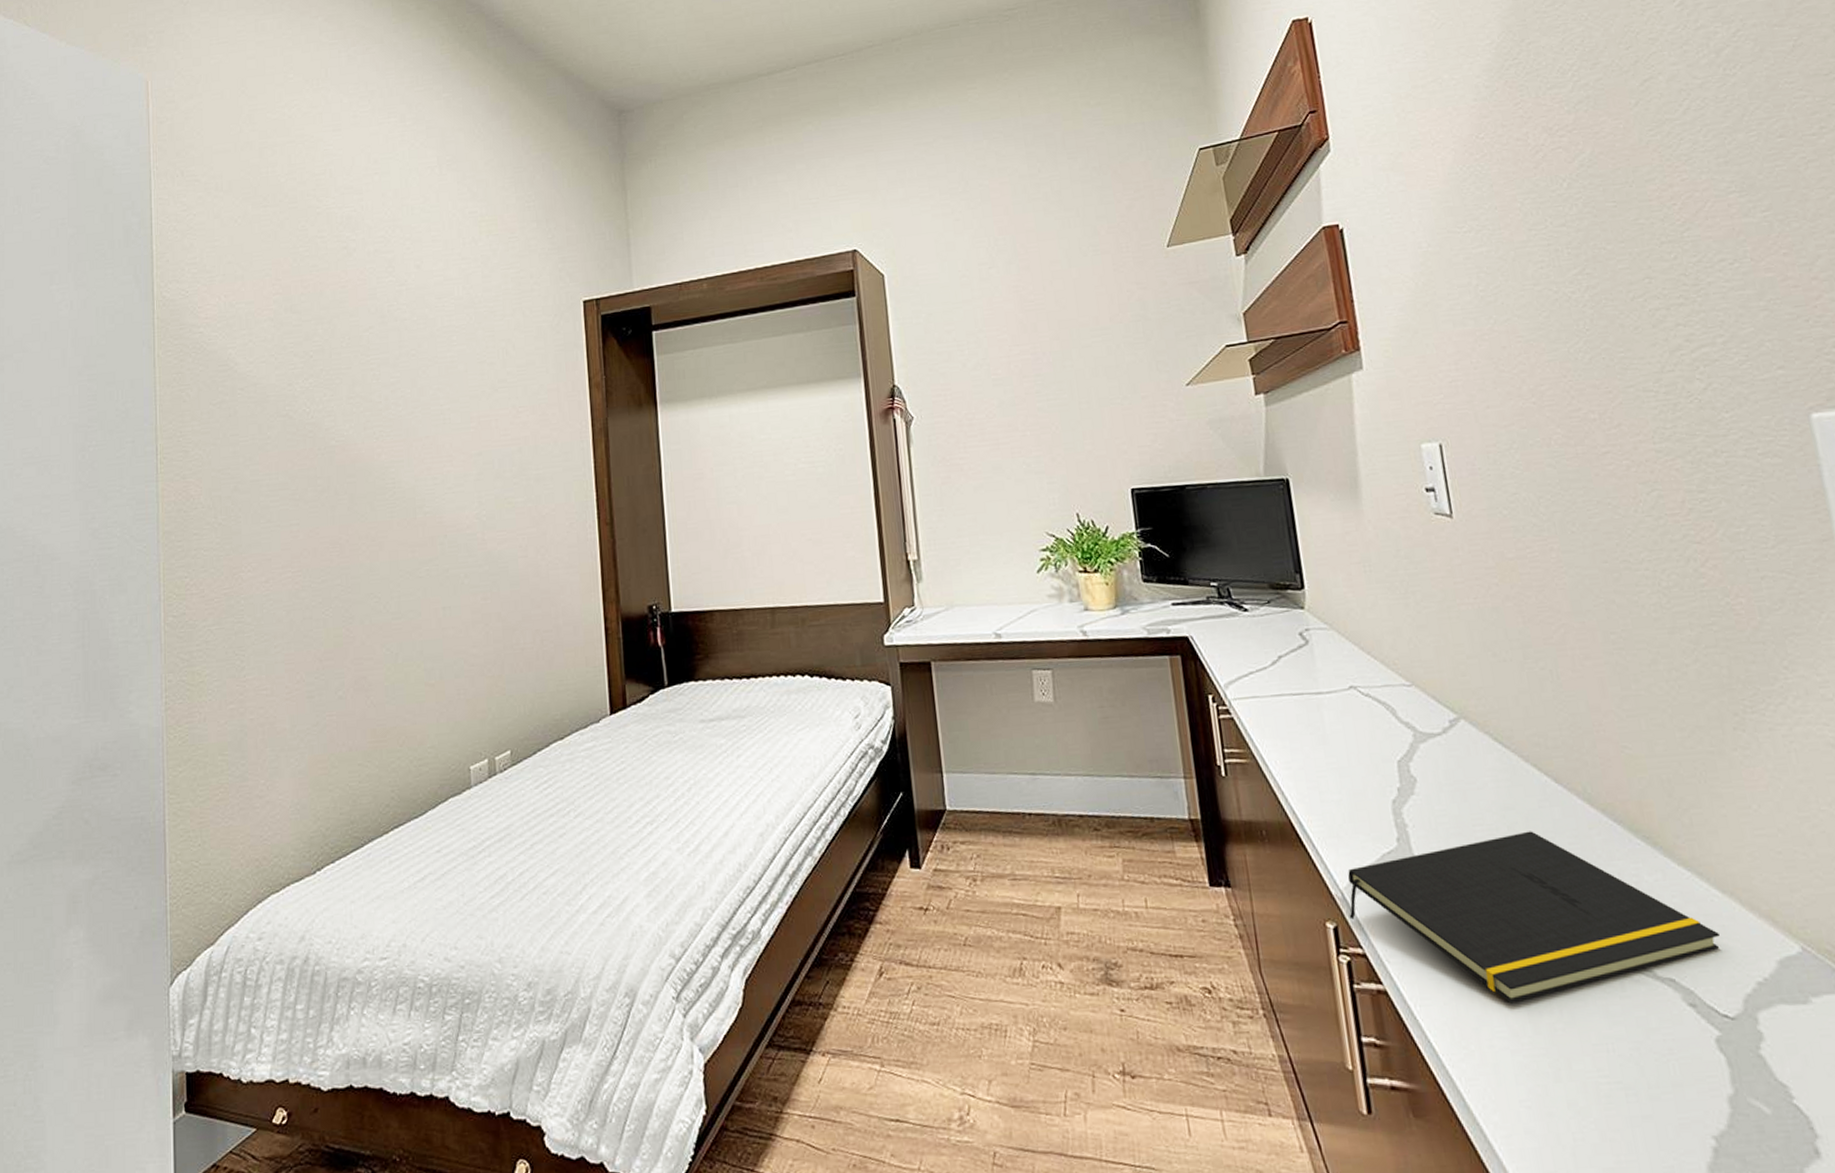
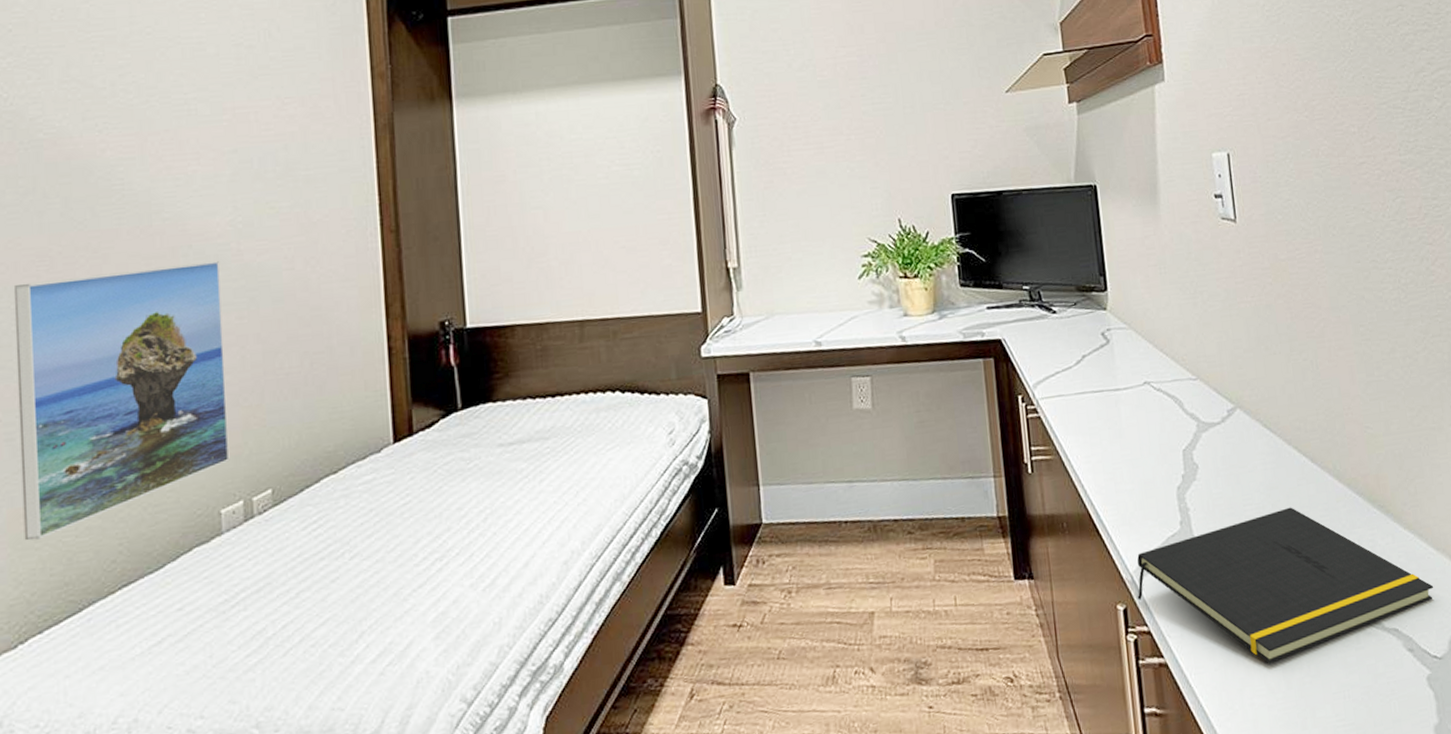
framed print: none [313,549,477,783] -> present [13,261,230,541]

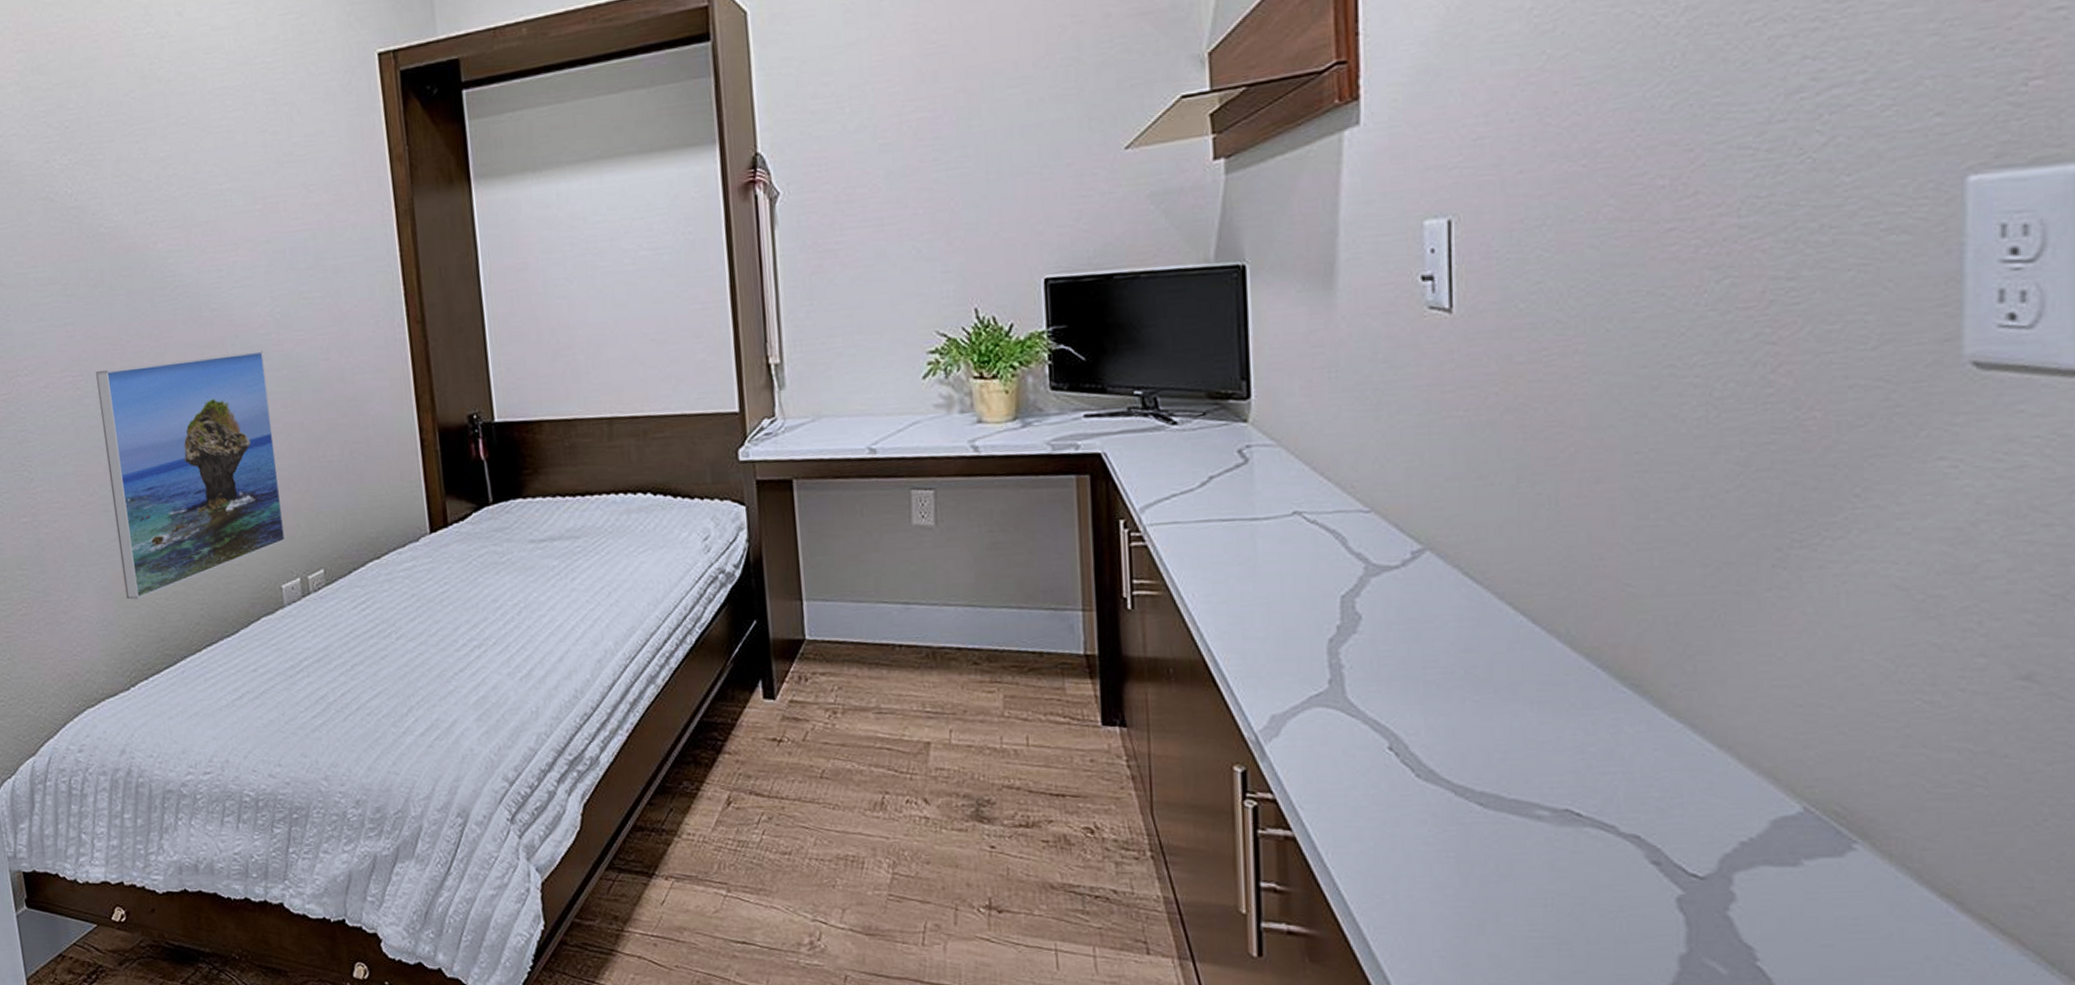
notepad: present [1137,507,1433,664] -> none [1261,675,1704,855]

